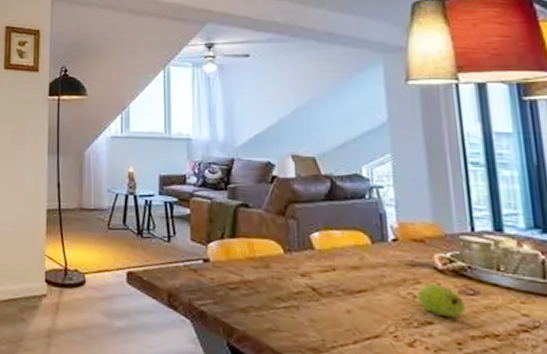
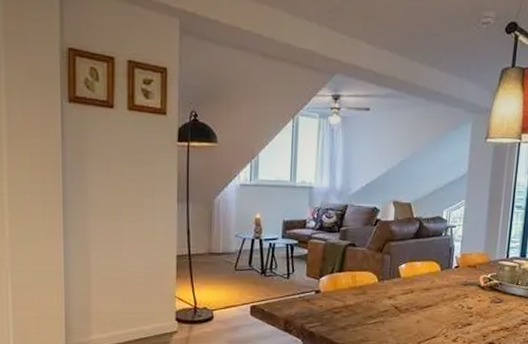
fruit: present [417,283,465,318] -> none [464,296,493,320]

